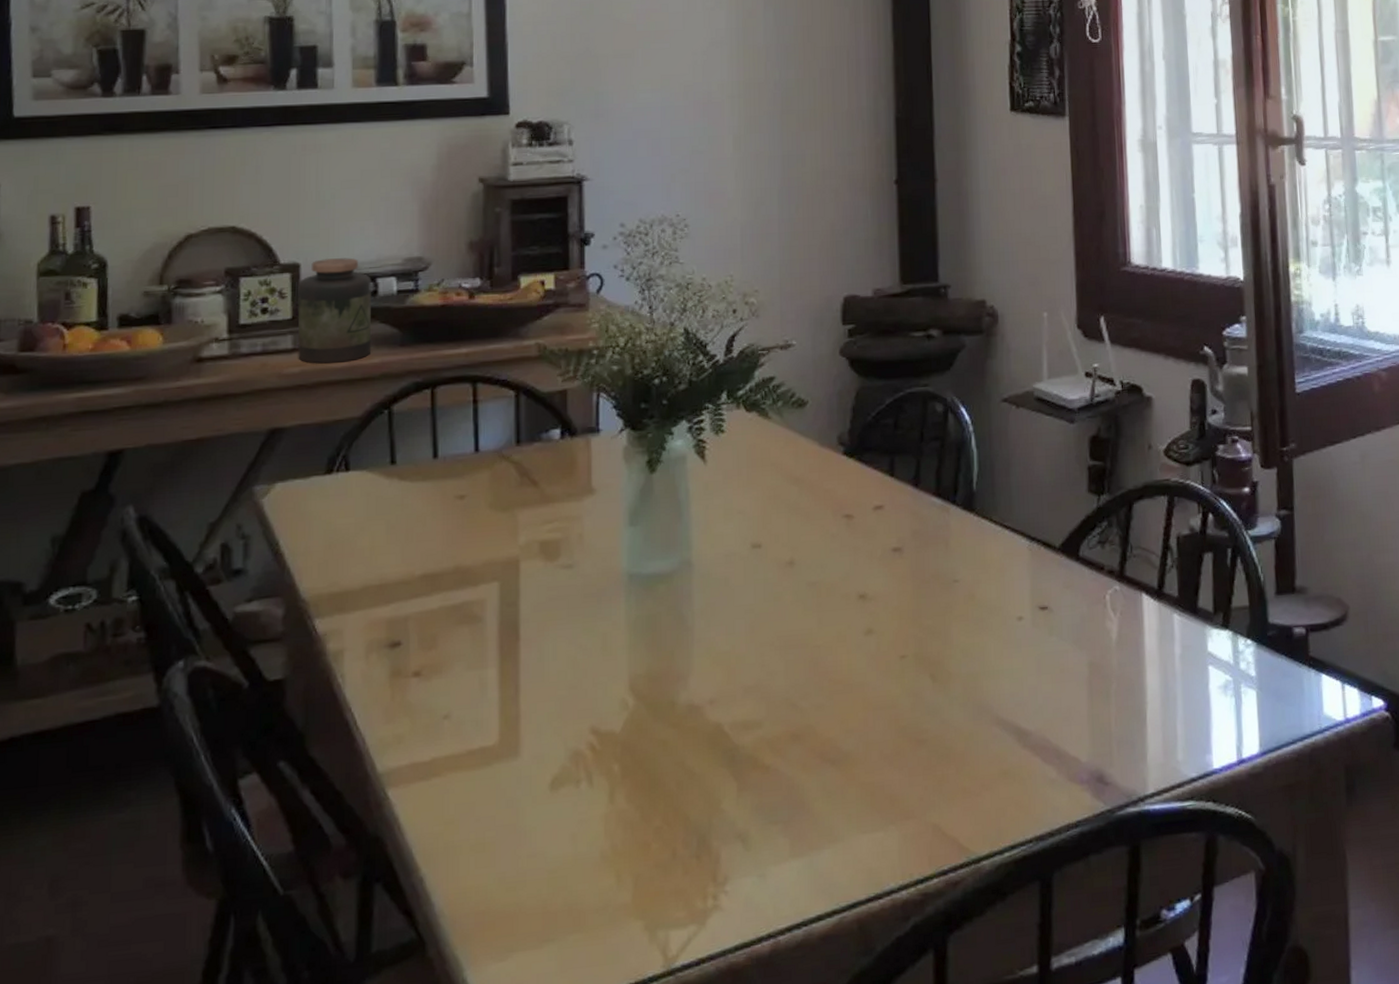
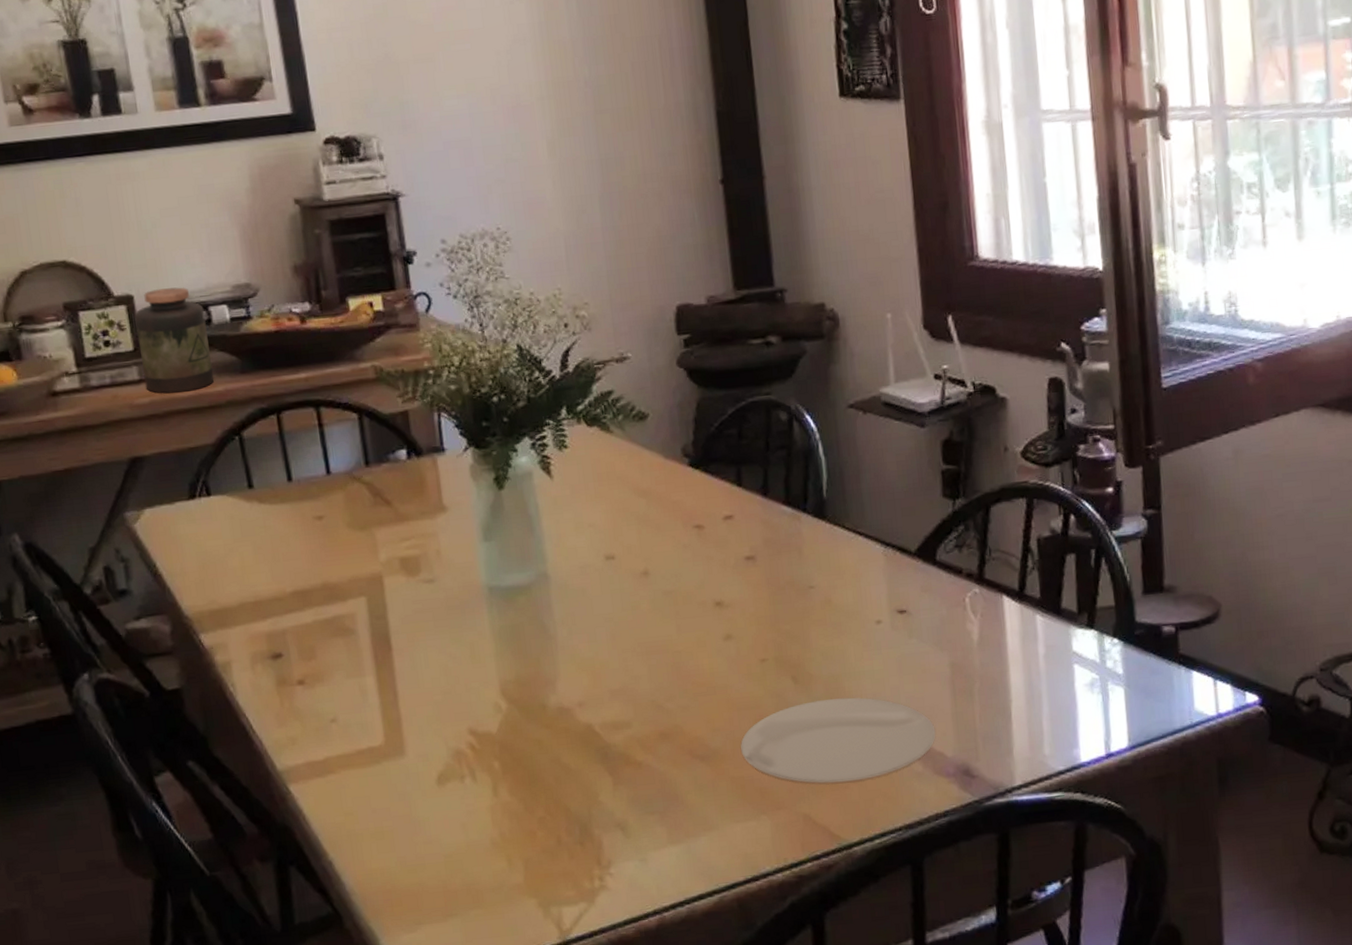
plate: none [873,697,1071,793] -> present [740,697,936,785]

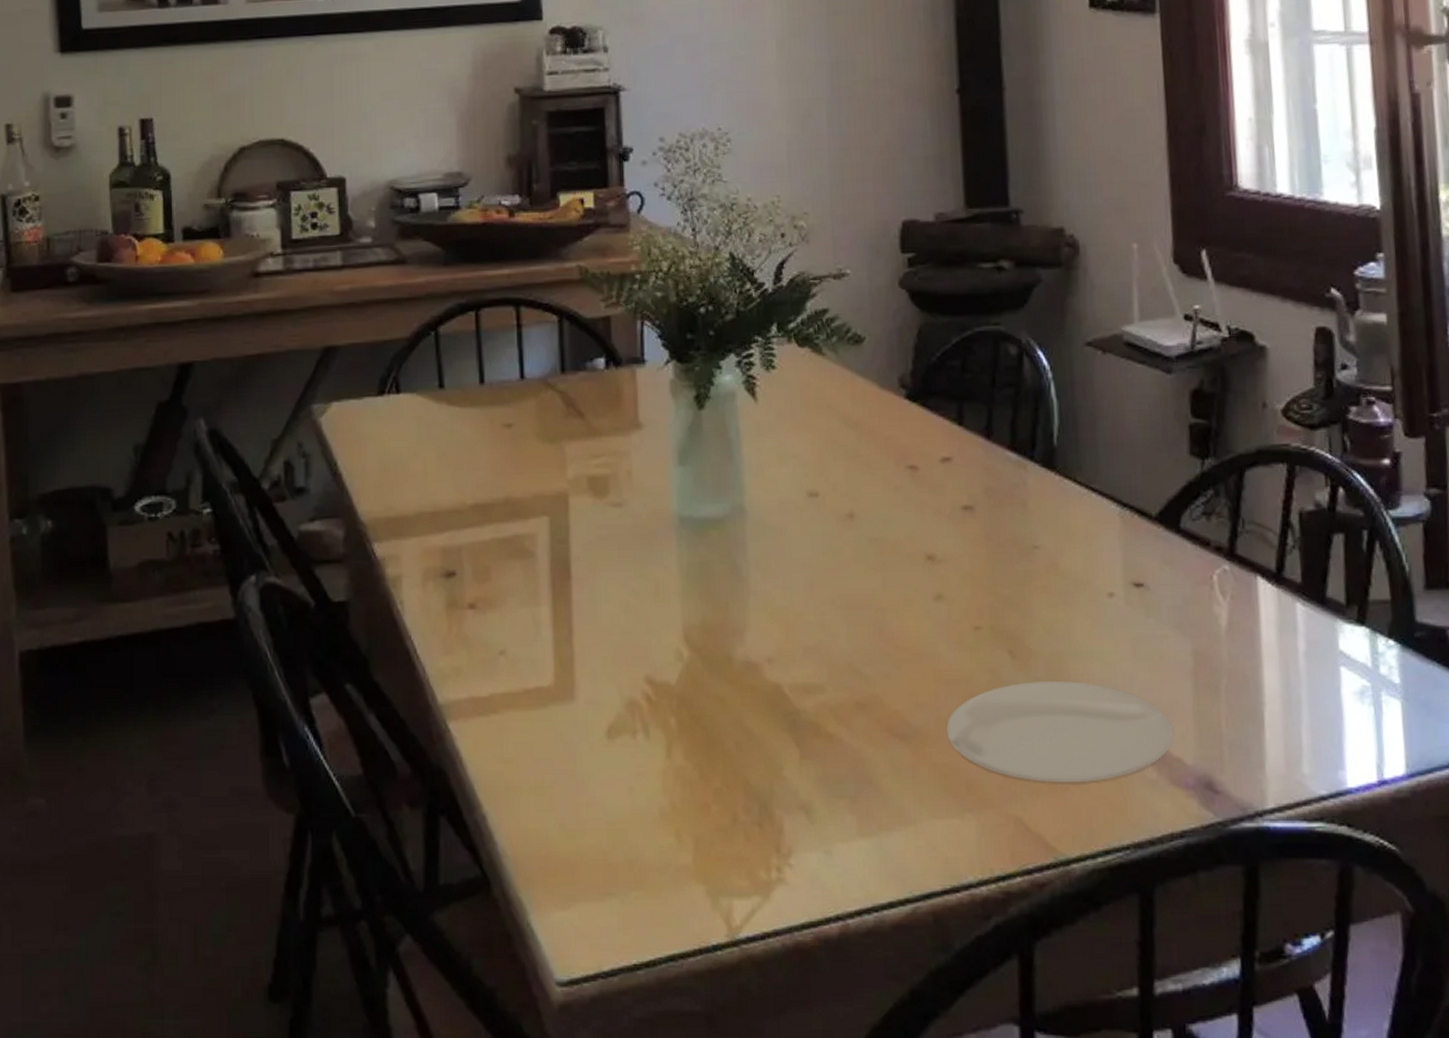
jar: present [134,287,214,395] -> none [345,172,417,283]

